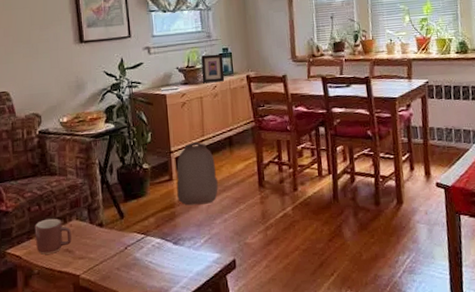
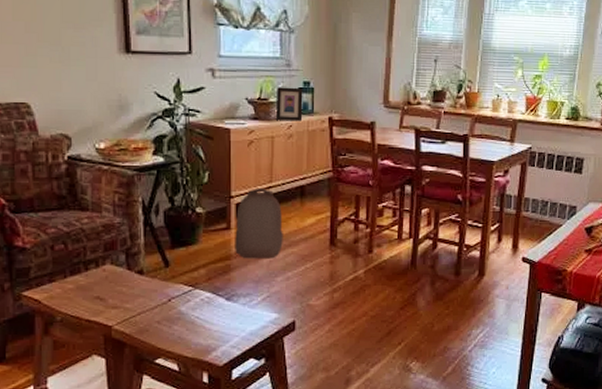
mug: present [34,218,72,255] -> none [58,260,104,300]

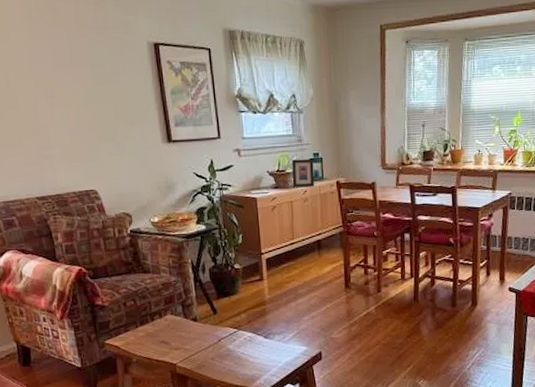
backpack: present [235,187,283,259] -> none [267,244,307,304]

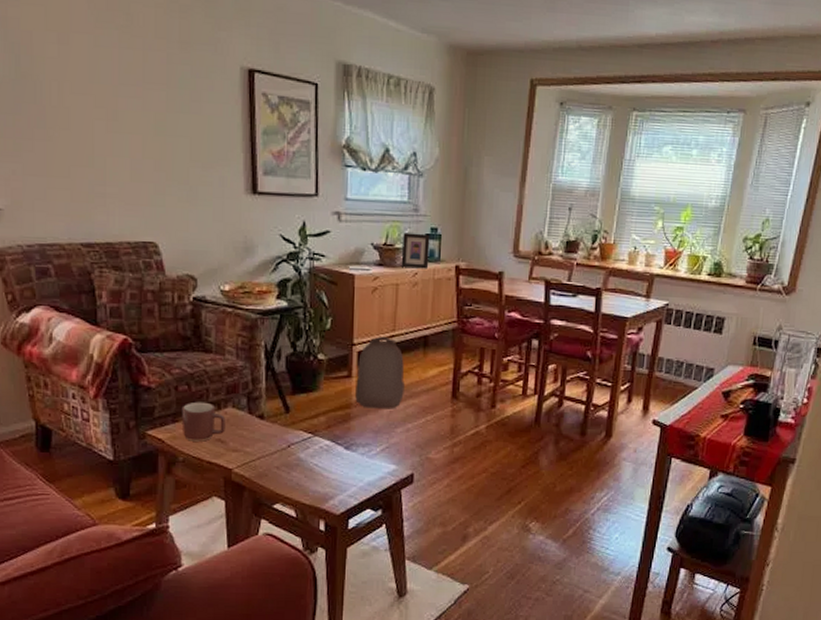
mug: none [131,312,168,345] -> present [181,401,226,442]
backpack: none [267,244,307,304] -> present [355,336,405,409]

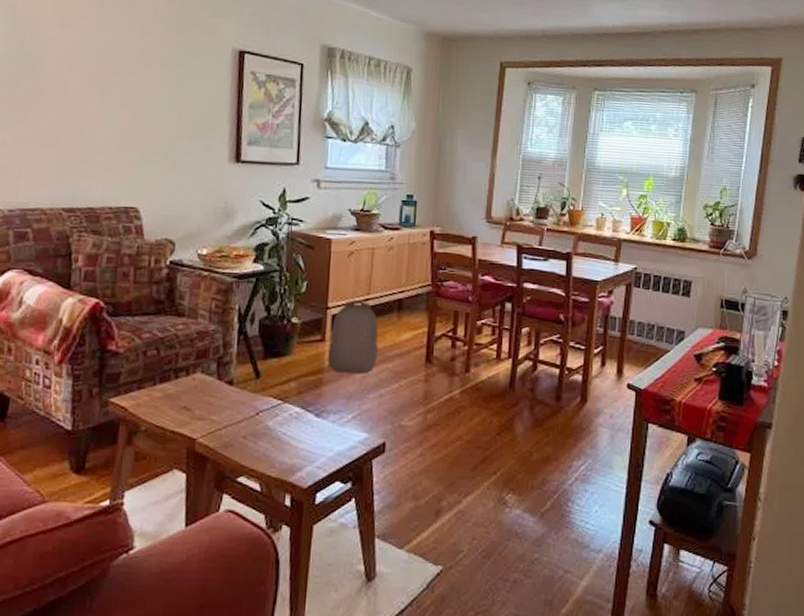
mug: present [181,401,226,442] -> none [147,367,194,410]
picture frame: present [401,232,430,269] -> none [377,199,406,234]

